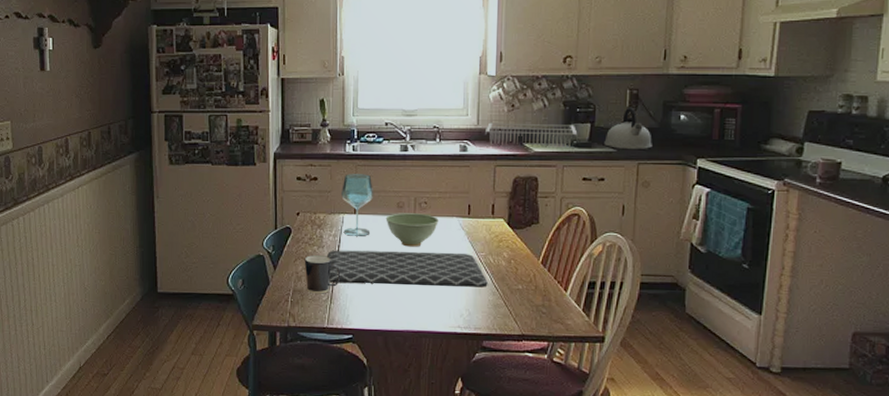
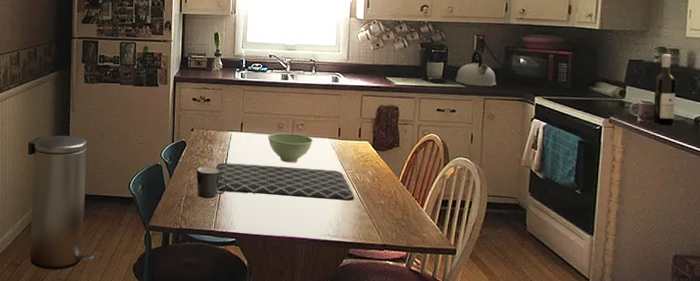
pedal bin: none [107,226,192,379] -> present [27,135,94,270]
wine glass: present [340,174,374,236] -> none [229,97,258,152]
dish rack: present [484,122,578,148] -> none [353,58,433,83]
bottle: none [834,102,862,185] -> present [653,54,676,125]

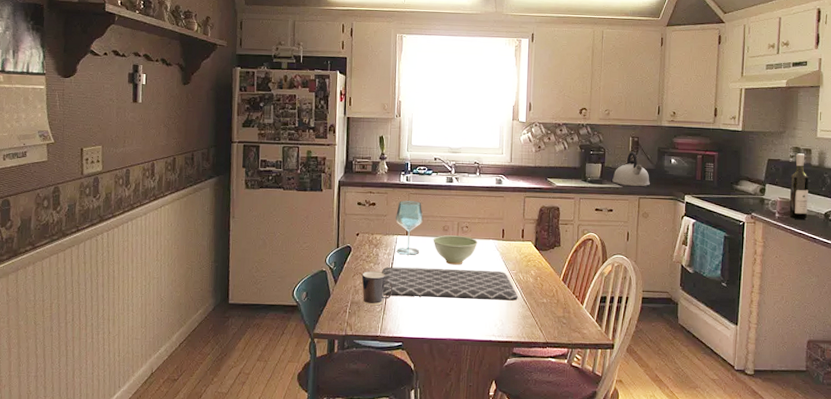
pedal bin: present [27,135,94,270] -> none [184,243,257,384]
wine glass: none [229,97,258,152] -> present [395,200,424,255]

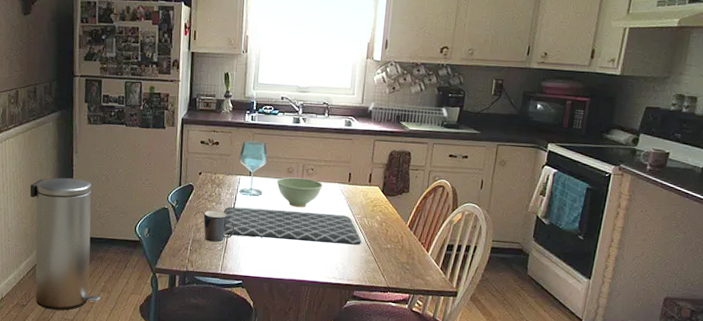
pedal bin: none [184,243,257,384] -> present [30,177,101,311]
dish rack: none [516,160,591,183] -> present [367,102,448,128]
kettle: present [612,151,650,186] -> none [470,95,511,133]
bottle: present [789,153,808,219] -> none [662,101,690,173]

